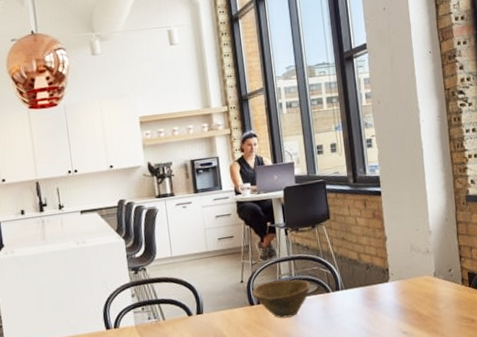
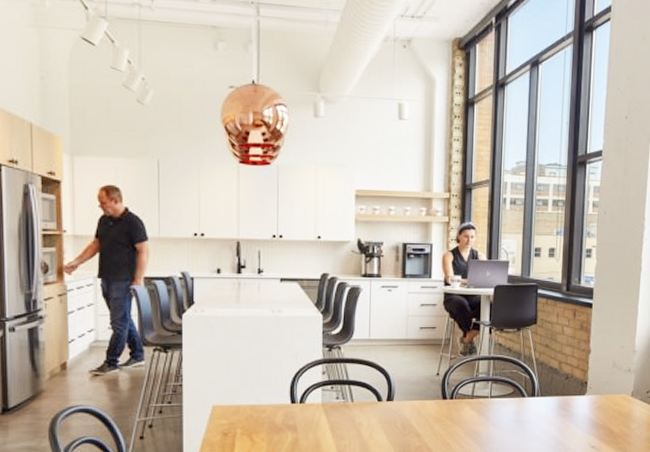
bowl: present [252,279,311,319] -> none [447,378,507,417]

